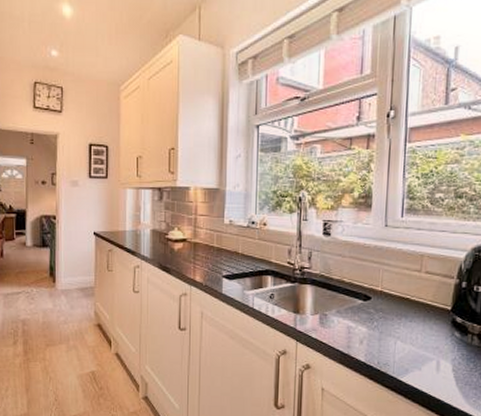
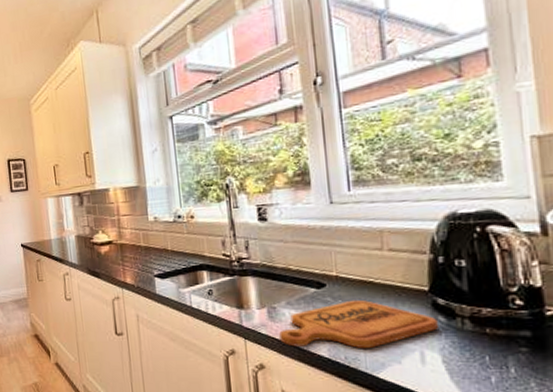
cutting board: none [326,313,454,356] -> present [279,299,438,349]

